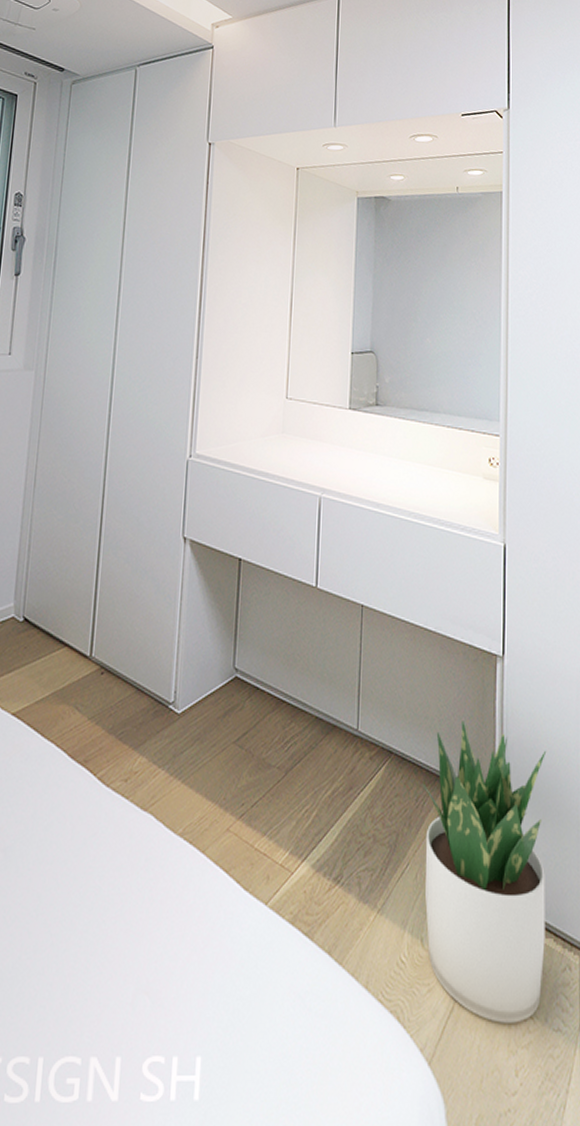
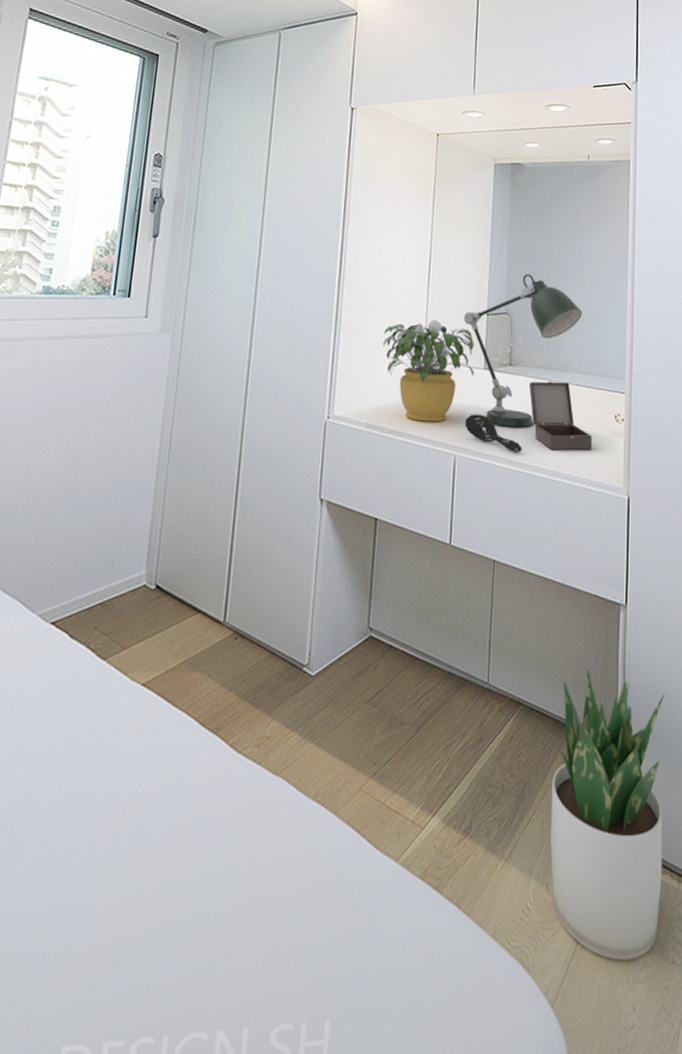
potted flower: none [244,357,339,463] -> present [383,319,474,422]
desk lamp: none [327,311,452,470] -> present [464,274,582,427]
hairbrush: none [330,455,390,496] -> present [464,414,522,454]
jewelry box: none [396,421,465,495] -> present [528,380,593,451]

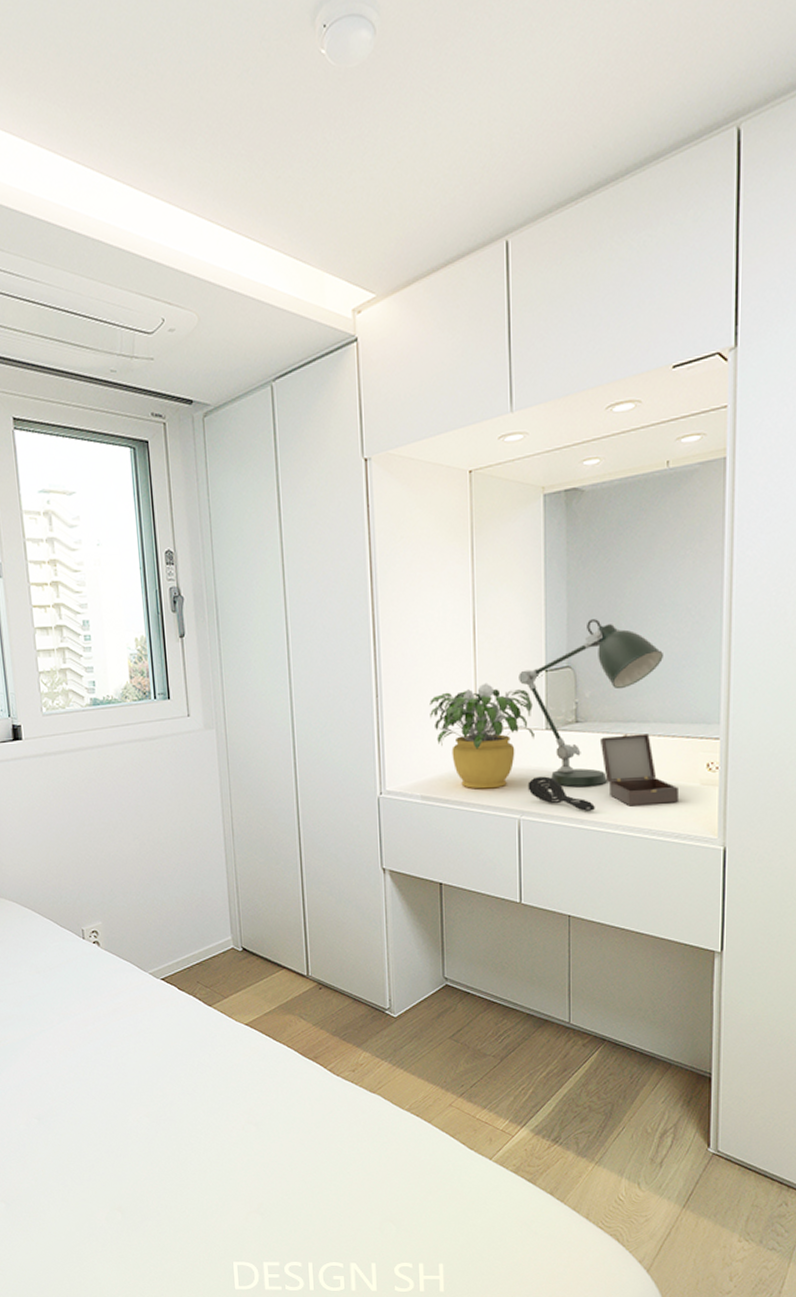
planter: present [549,669,665,961] -> none [637,1010,768,1244]

